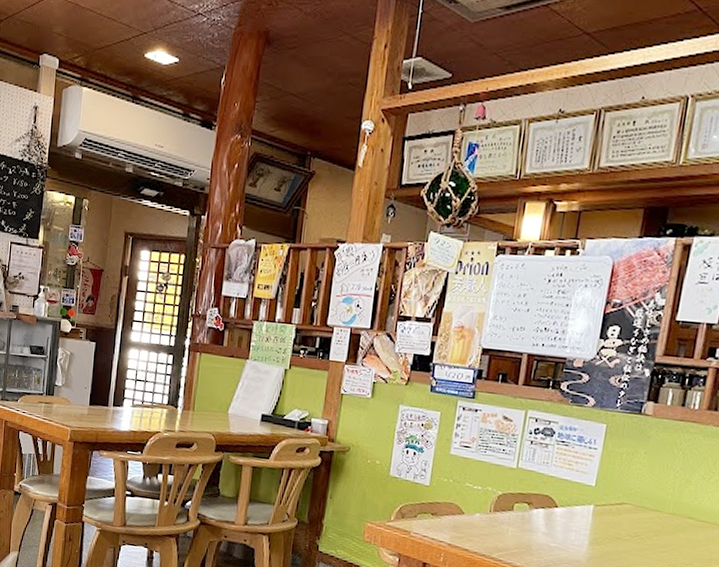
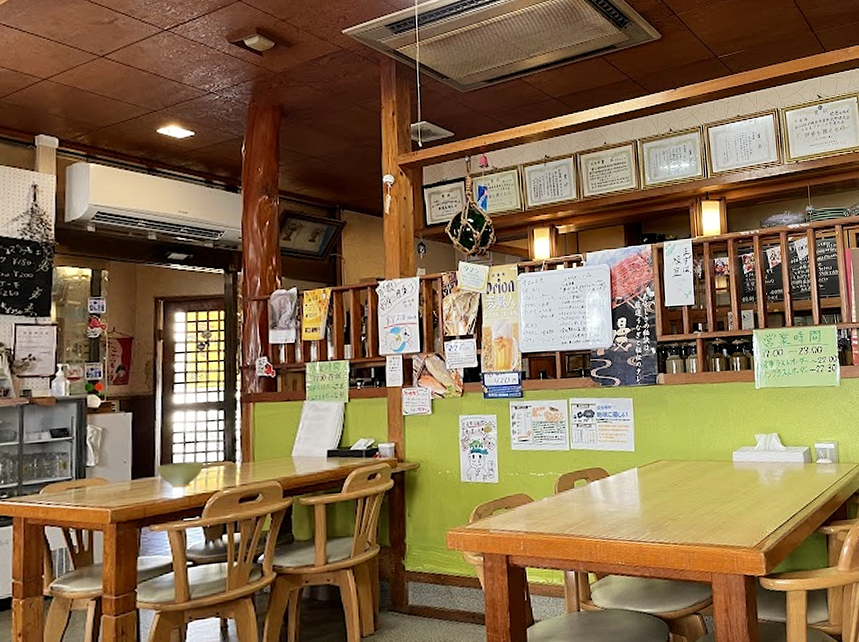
bowl: none [110,396,151,422] -> present [156,461,204,488]

